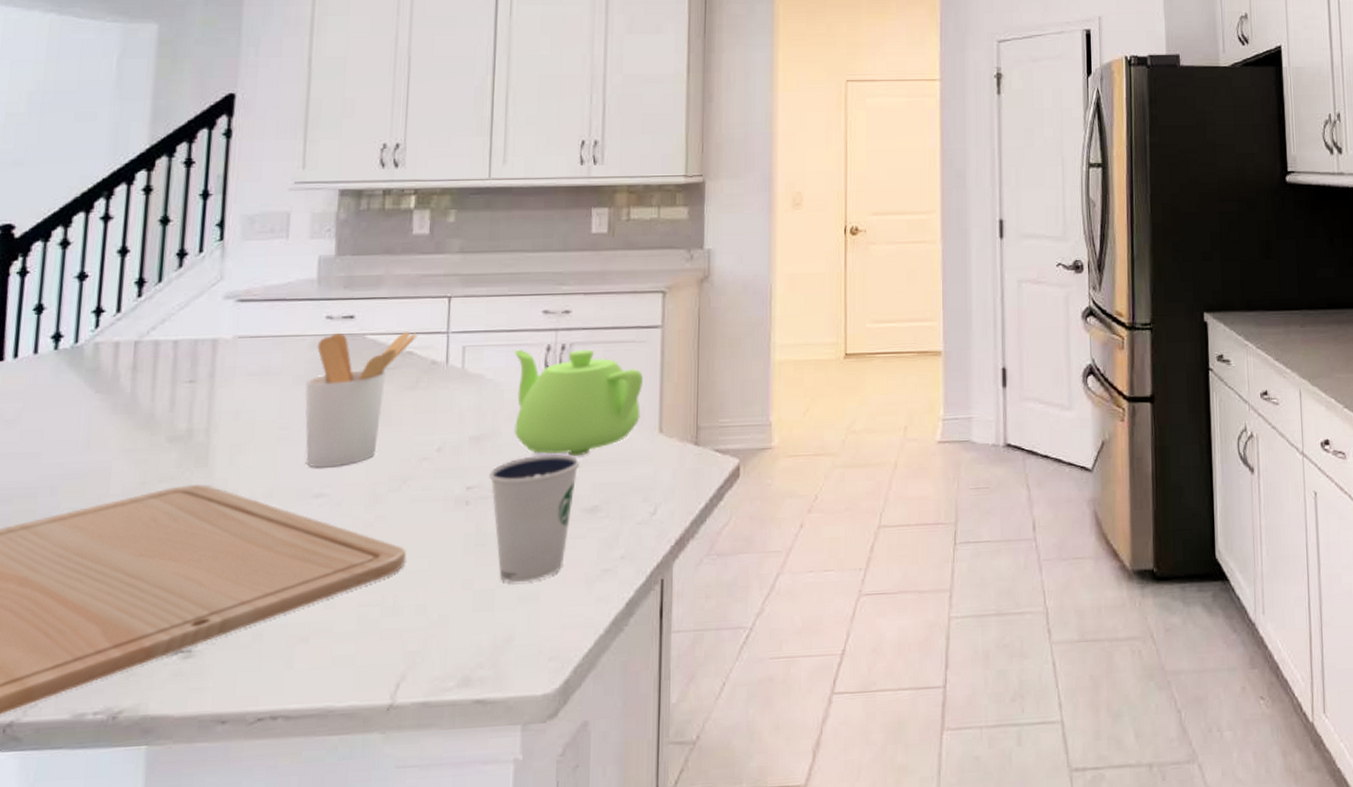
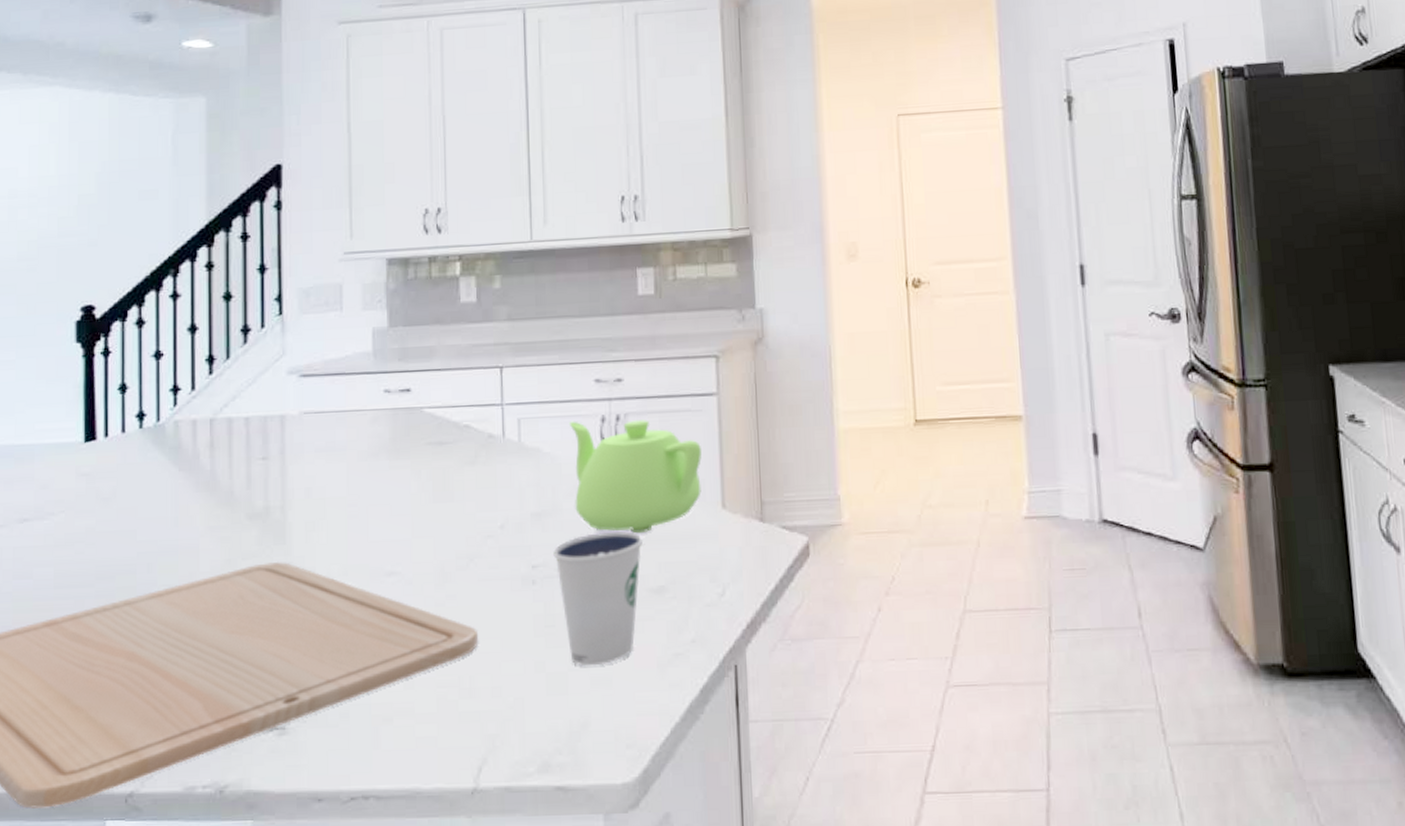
utensil holder: present [305,331,418,468] -> none [369,404,474,546]

